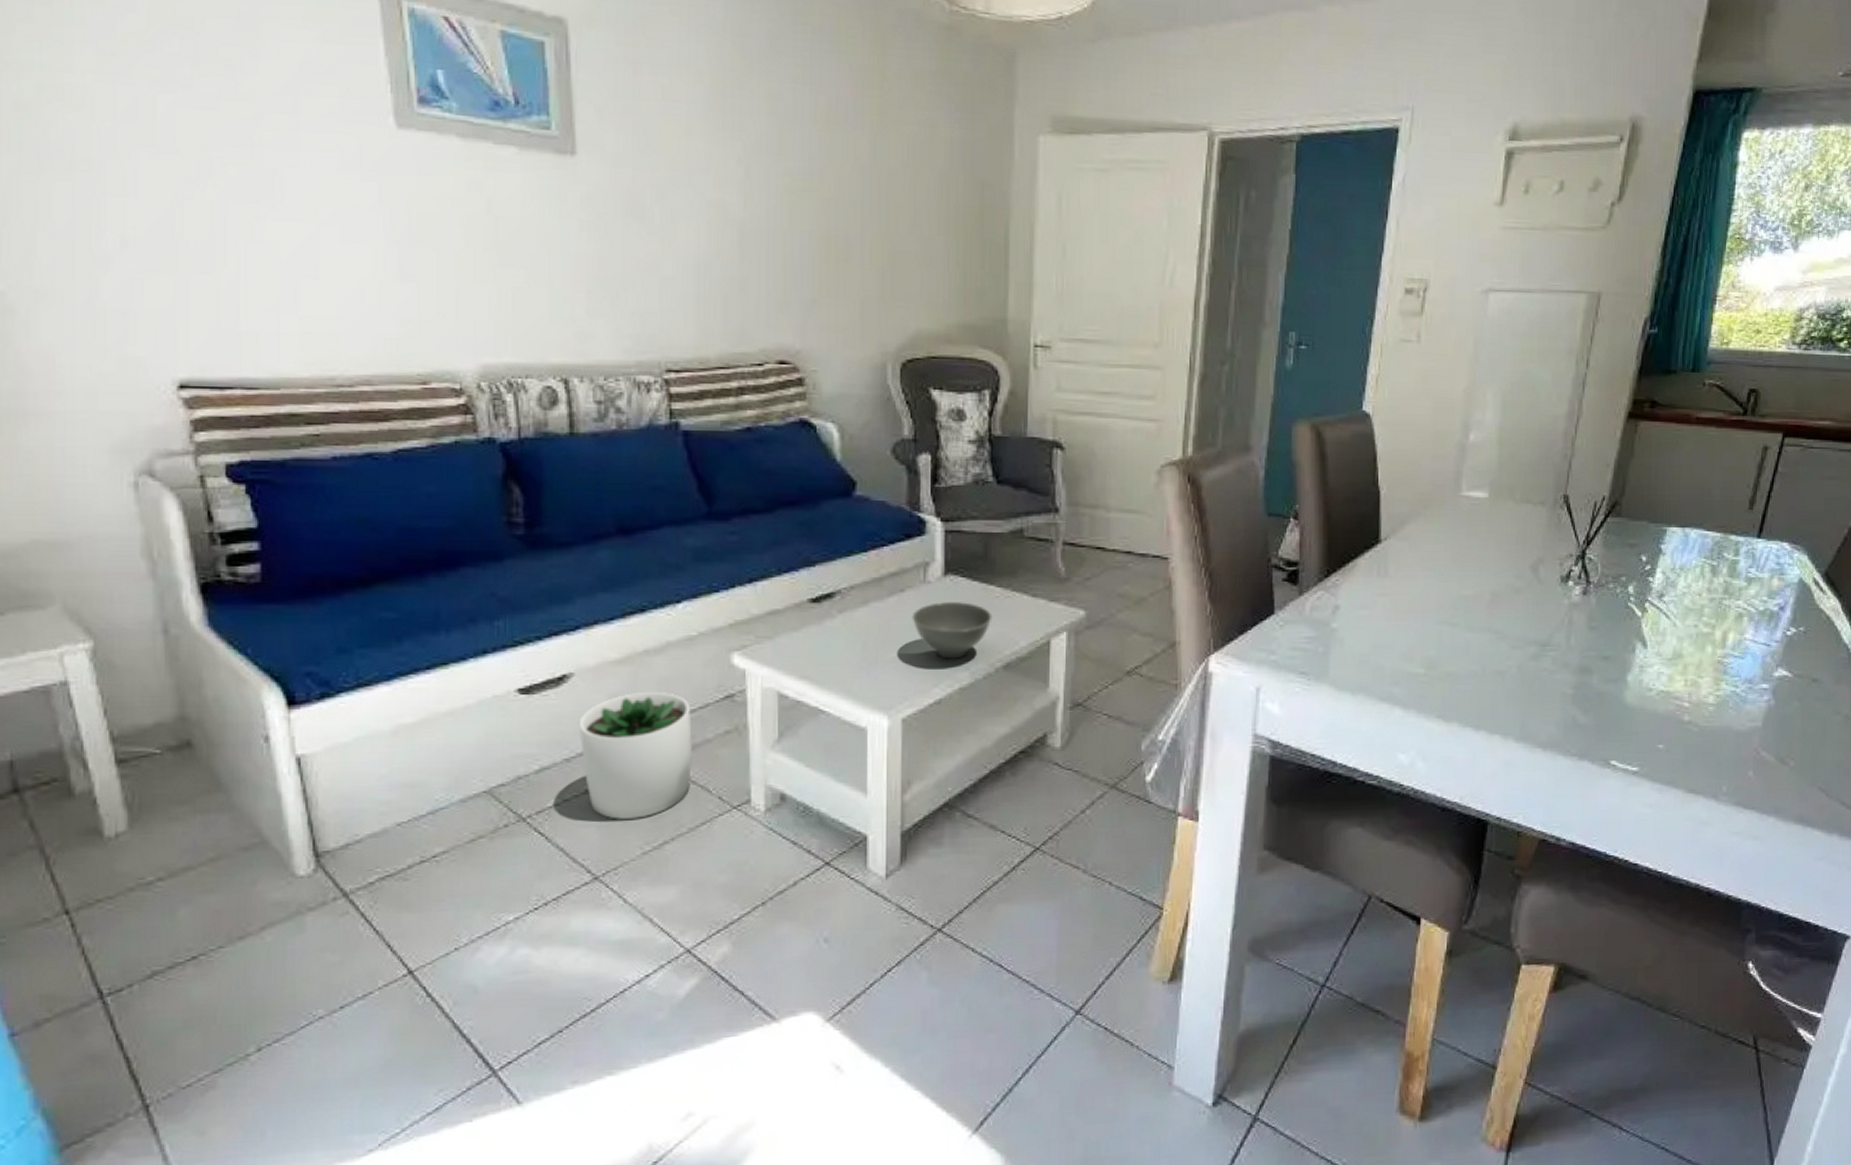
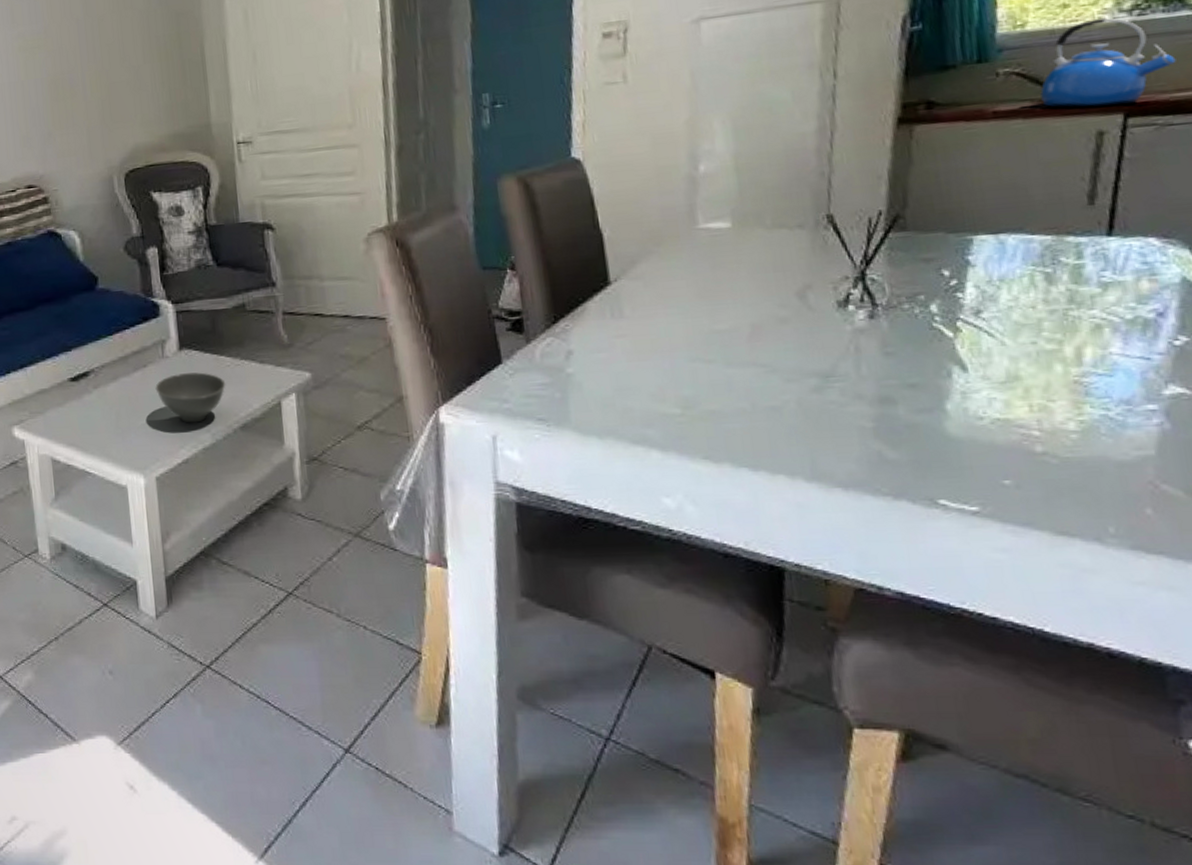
kettle: none [1731,347,1823,426] -> present [1040,17,1176,108]

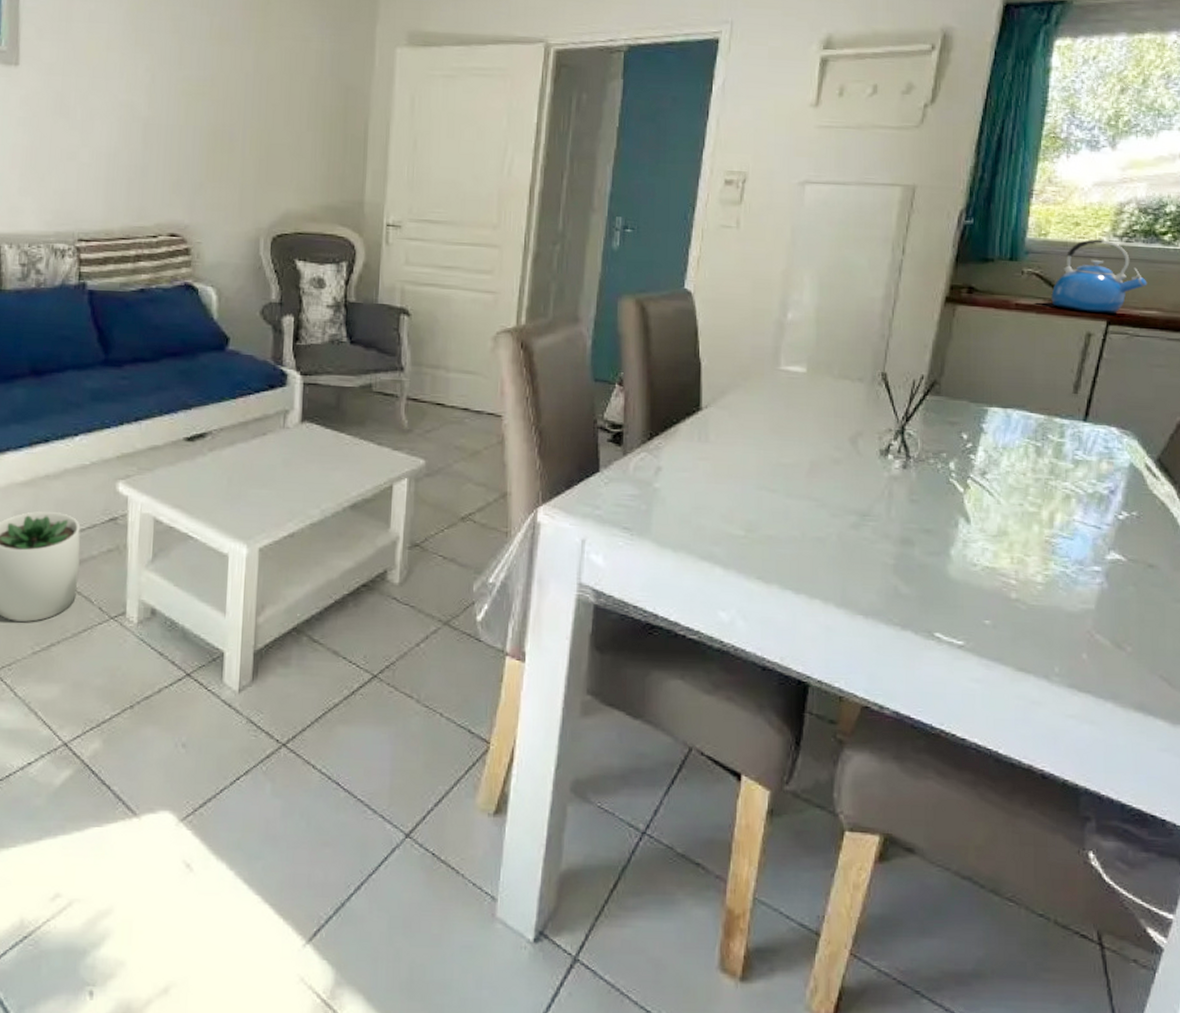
bowl: present [155,372,226,423] -> none [271,446,342,497]

